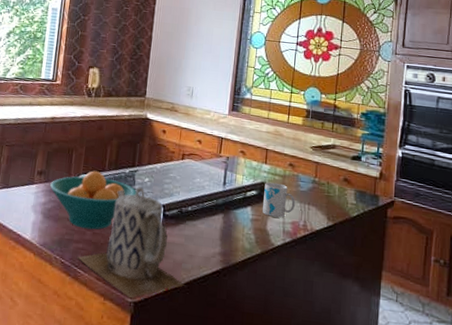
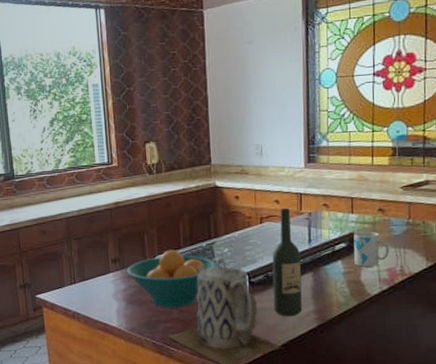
wine bottle: none [183,148,215,256] -> present [272,208,302,317]

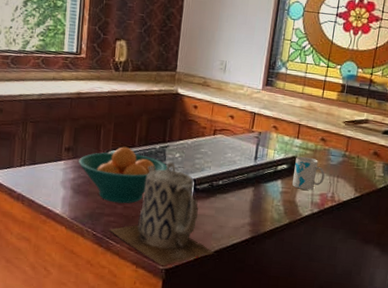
wine bottle: present [272,208,302,317] -> none [213,123,246,226]

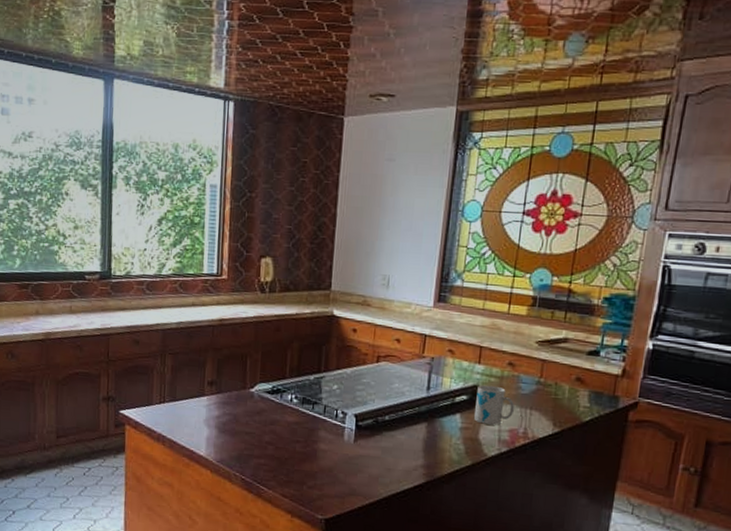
fruit bowl: present [79,147,167,204] -> none [223,379,324,444]
teapot: present [109,162,215,266] -> none [259,395,382,516]

